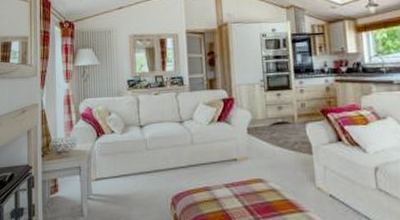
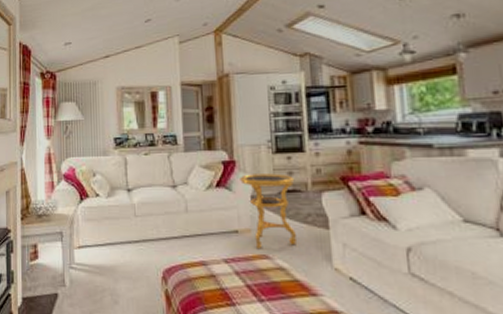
side table: none [237,108,286,175] -> present [240,173,296,250]

